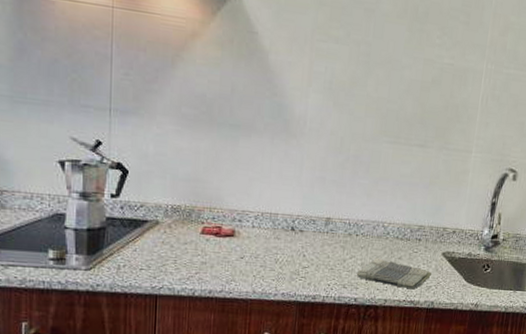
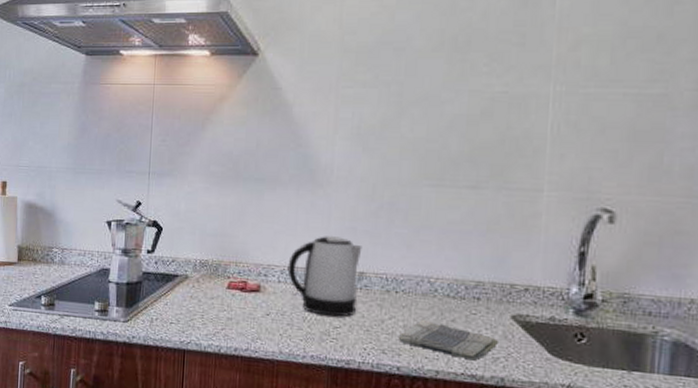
kettle: none [261,183,330,258] -> present [288,235,362,317]

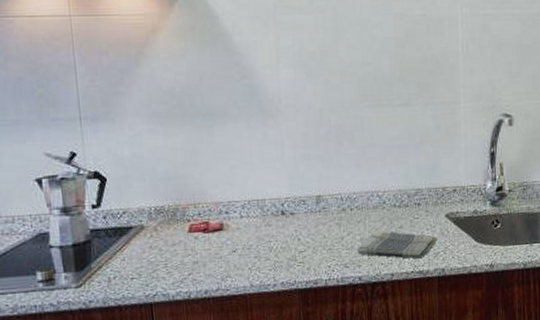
kettle: present [288,235,362,317] -> none [248,163,317,243]

